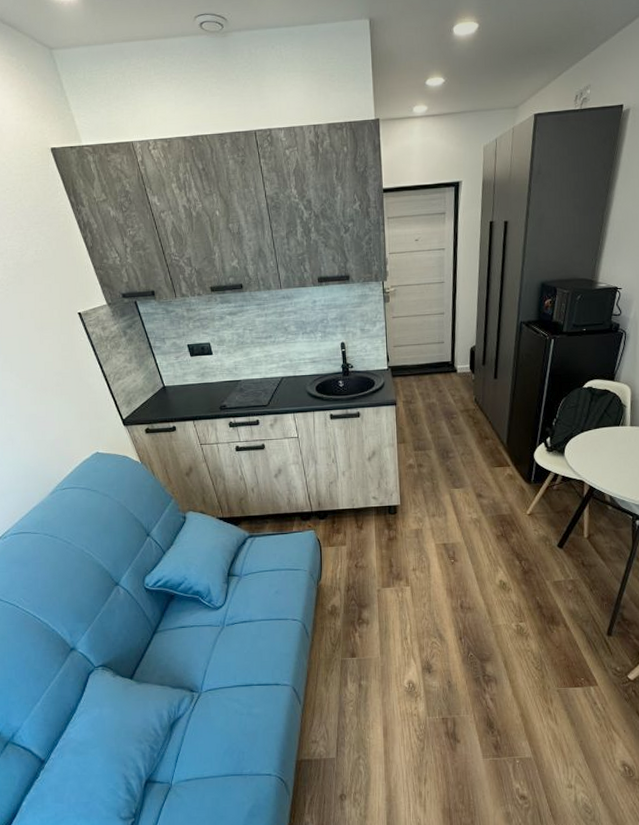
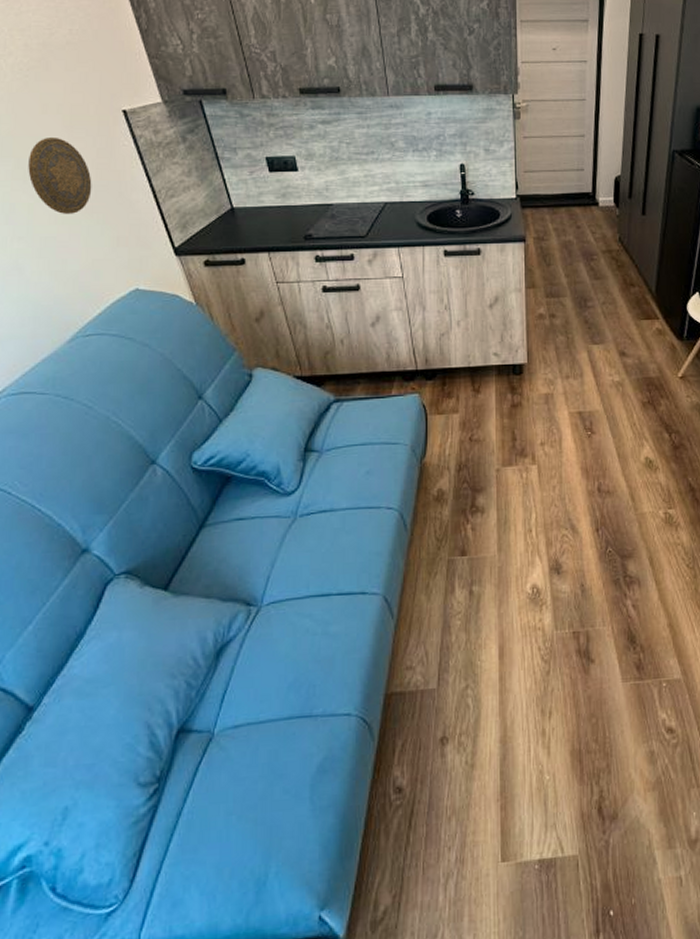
decorative plate: none [13,336,60,396] -> present [28,136,92,214]

